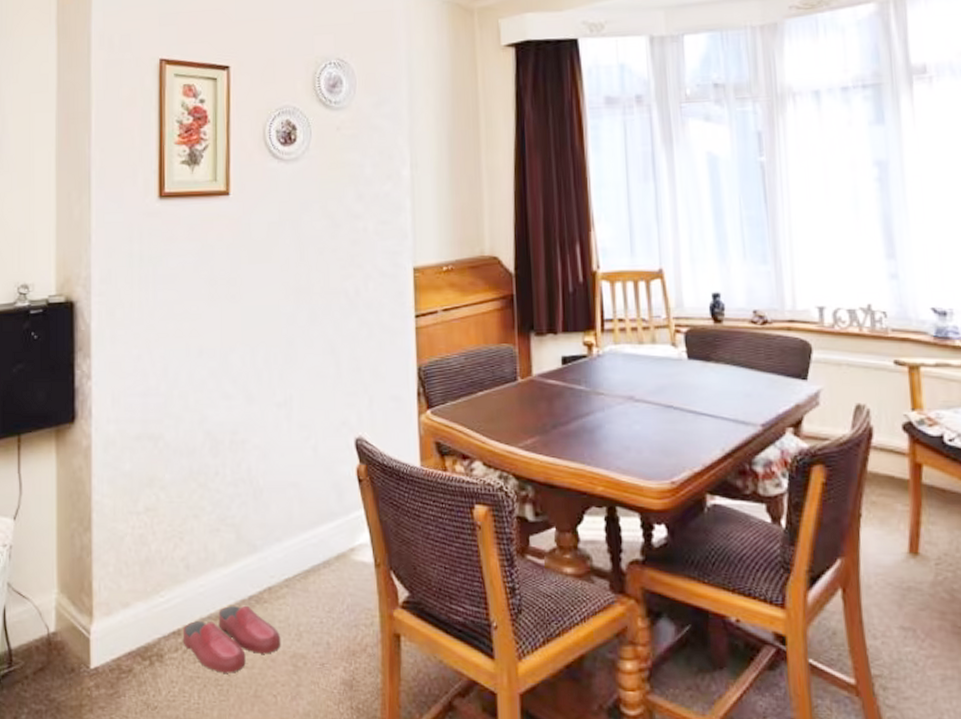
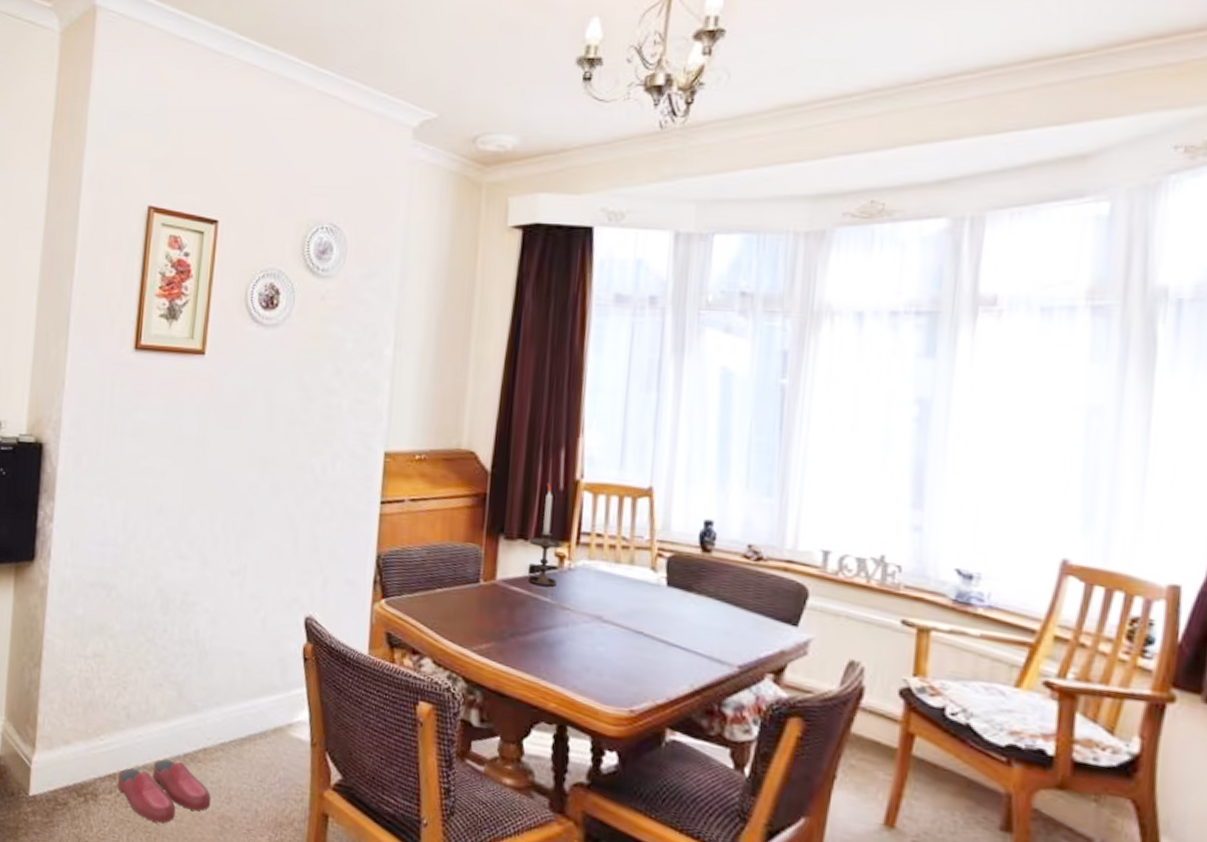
candlestick: none [557,276,590,376] -> present [528,482,563,588]

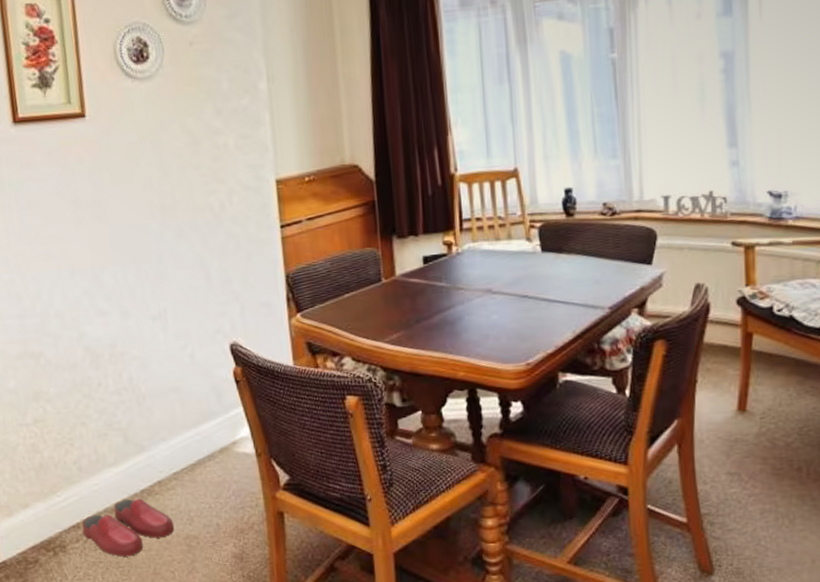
candlestick: present [528,482,563,588] -> none [418,180,449,274]

